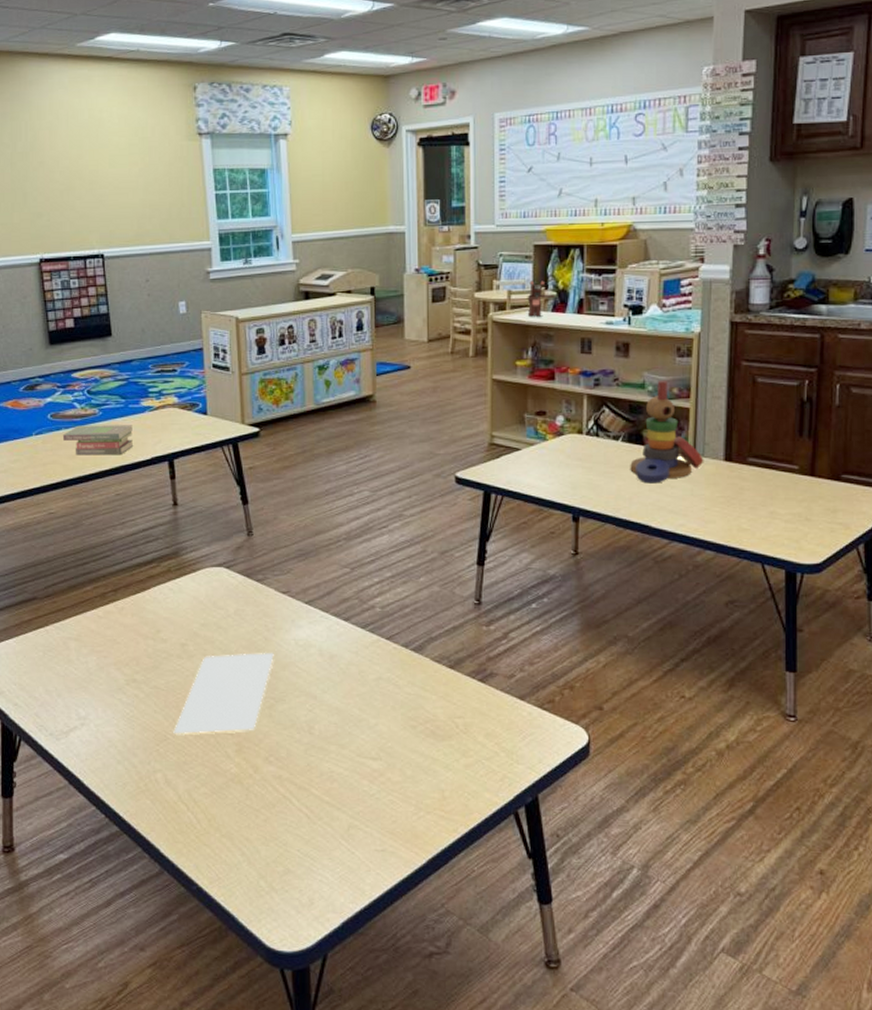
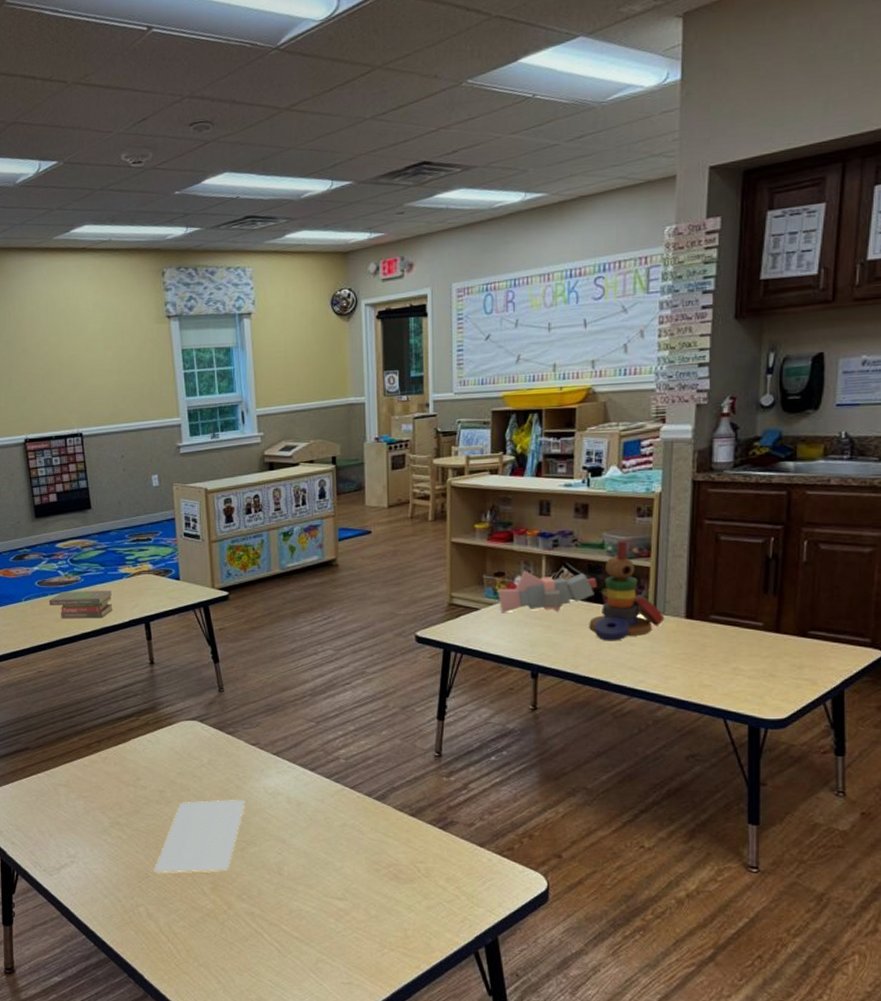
toy animal: present [527,280,555,318] -> none [485,445,514,482]
toy blocks: none [539,410,638,454] -> present [498,571,597,614]

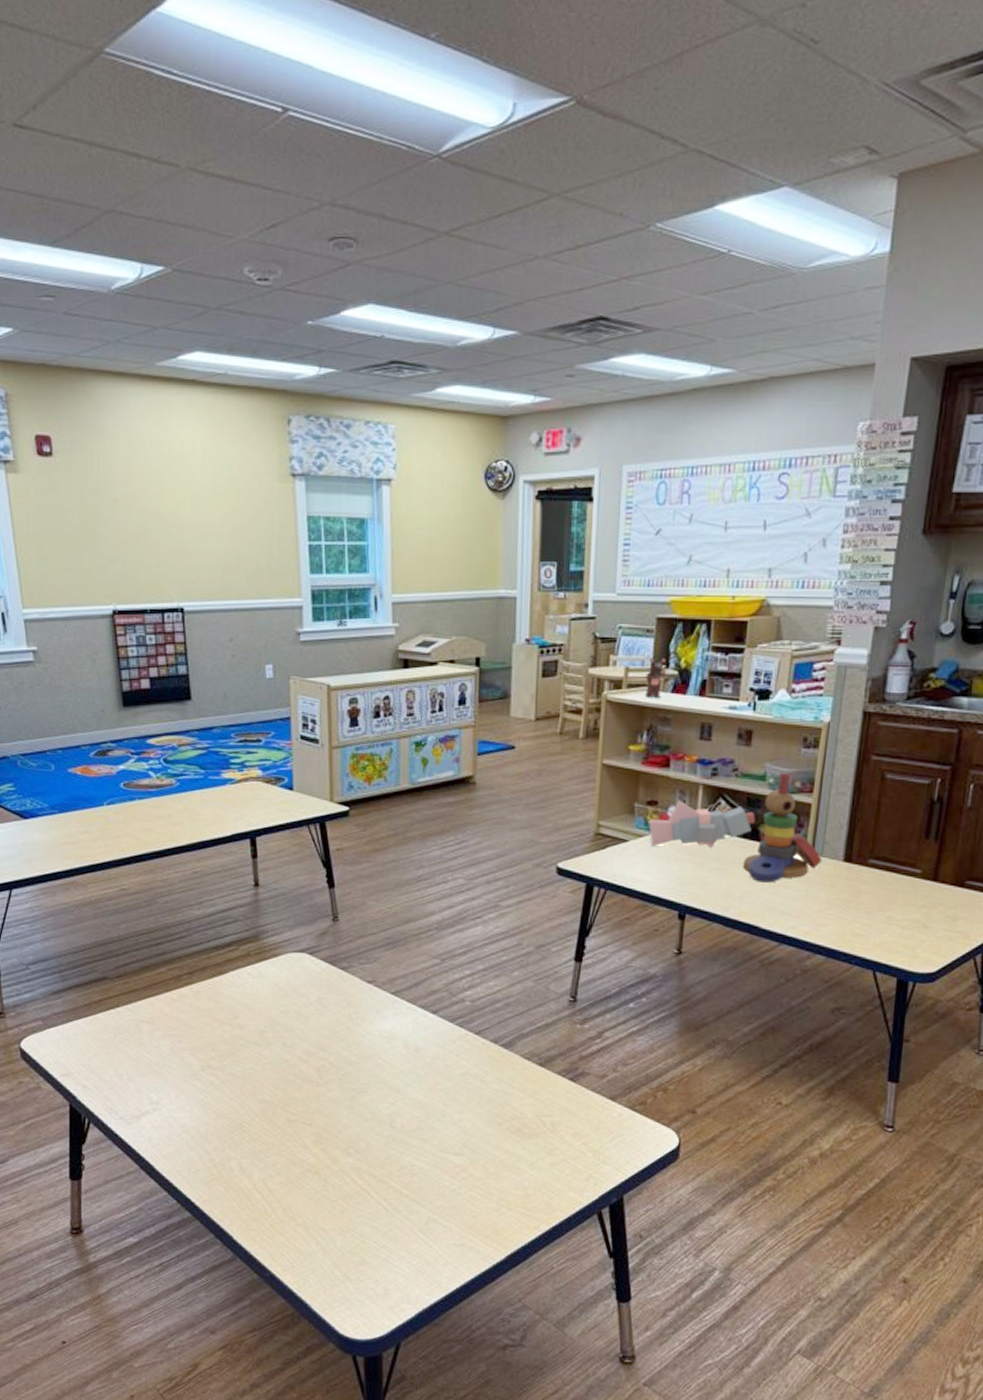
books: present [48,590,113,619] -> none [136,796,213,831]
paper: present [154,800,245,873] -> none [249,1043,357,1123]
toy animal: none [485,445,514,482] -> present [645,657,677,699]

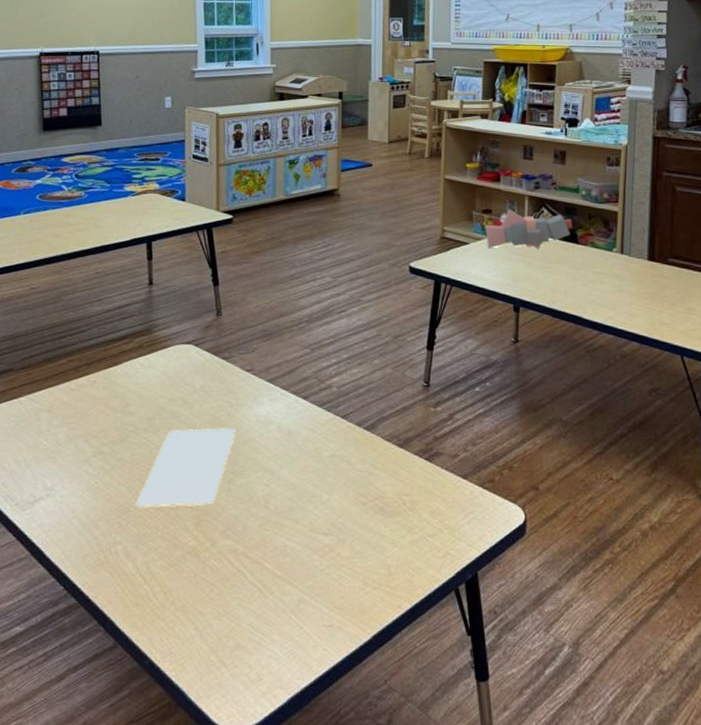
paper: none [249,1043,357,1123] -> present [135,428,236,507]
toy animal: present [645,657,677,699] -> none [477,93,502,126]
stacking toy: present [743,772,822,883] -> none [565,185,630,279]

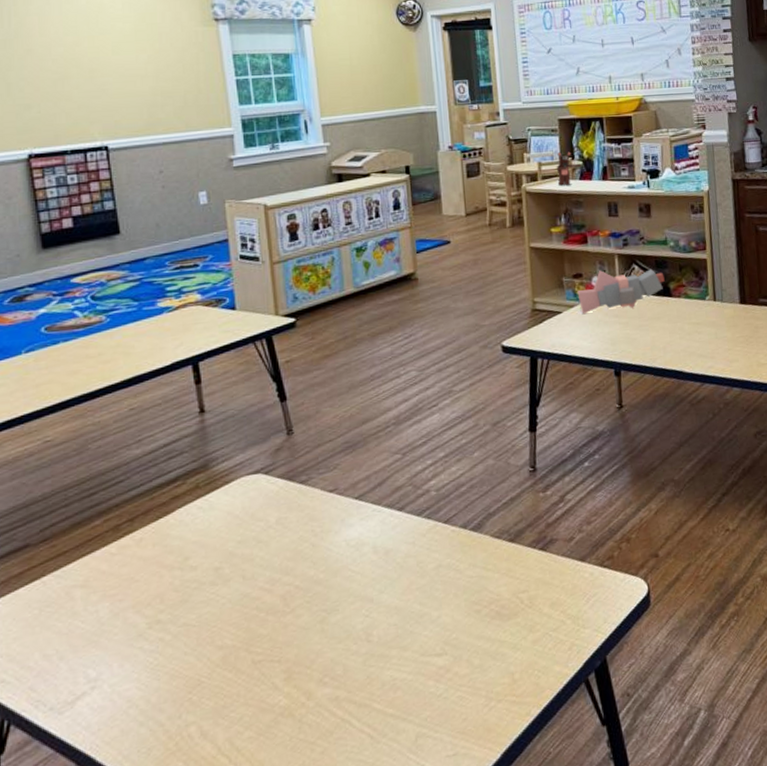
paper: present [135,428,236,507] -> none [209,560,323,675]
toy animal: none [477,93,502,126] -> present [556,151,582,187]

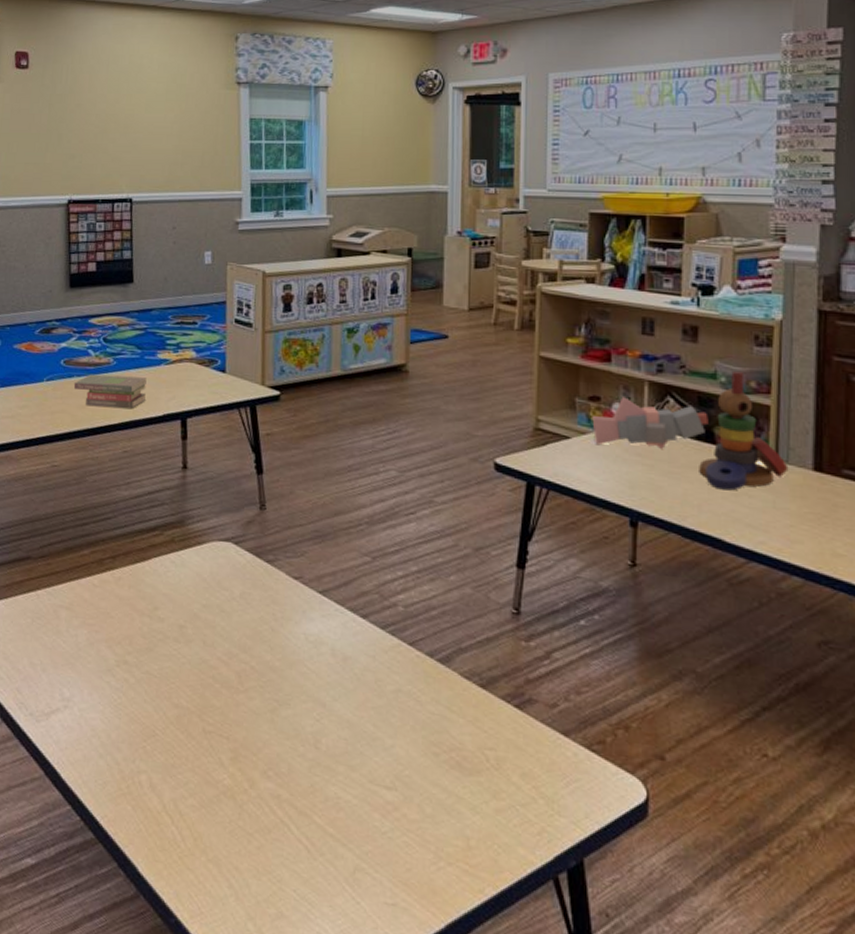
books: none [60,329,150,371] -> present [73,374,147,410]
toy animal: present [556,151,582,187] -> none [581,251,613,292]
stacking toy: none [661,235,724,332] -> present [699,370,789,491]

